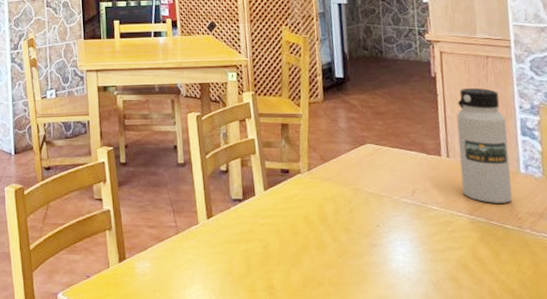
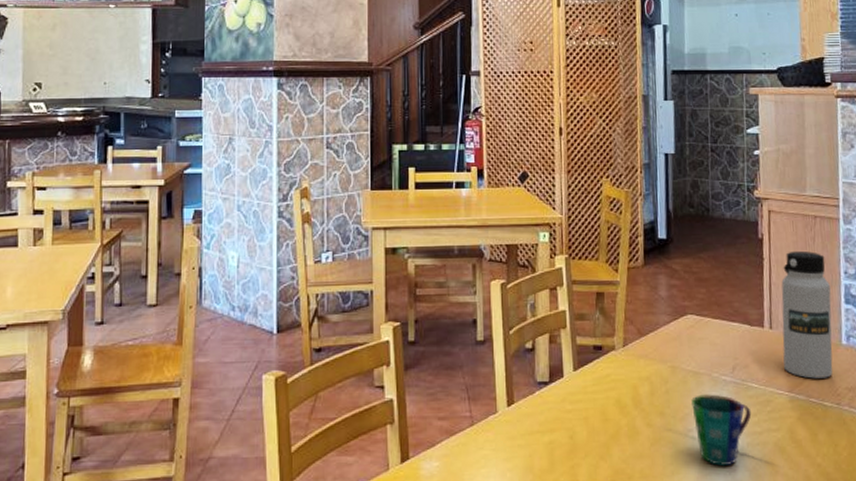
cup: none [374,214,433,279] -> present [691,394,752,467]

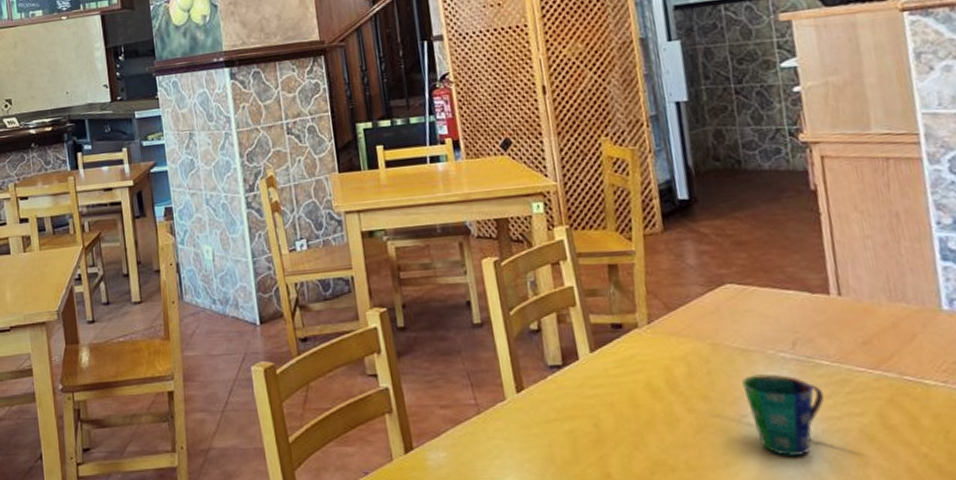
water bottle: present [781,250,833,379] -> none [848,200,933,353]

